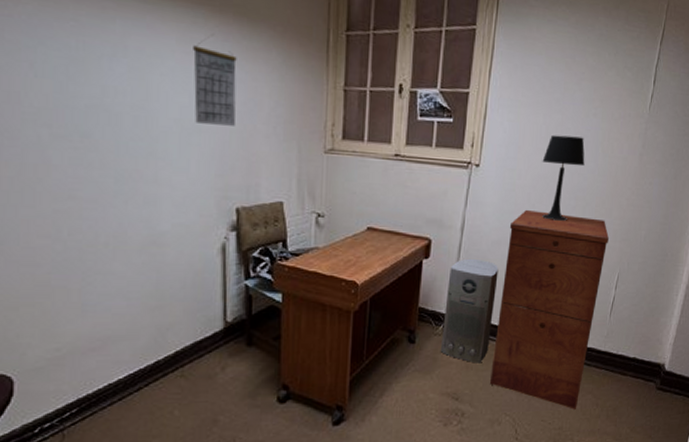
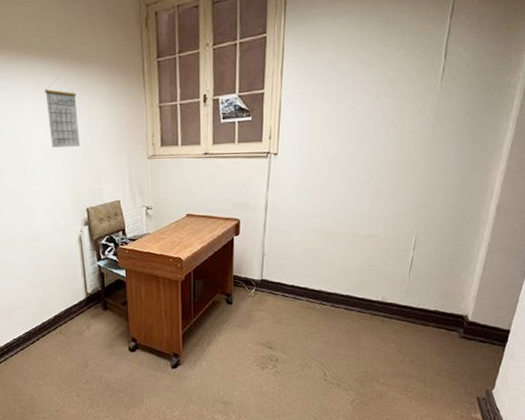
air purifier: present [440,258,499,363] -> none [254,232,300,319]
filing cabinet: present [490,209,609,409] -> none [299,187,404,356]
table lamp: present [542,135,585,221] -> none [335,117,377,195]

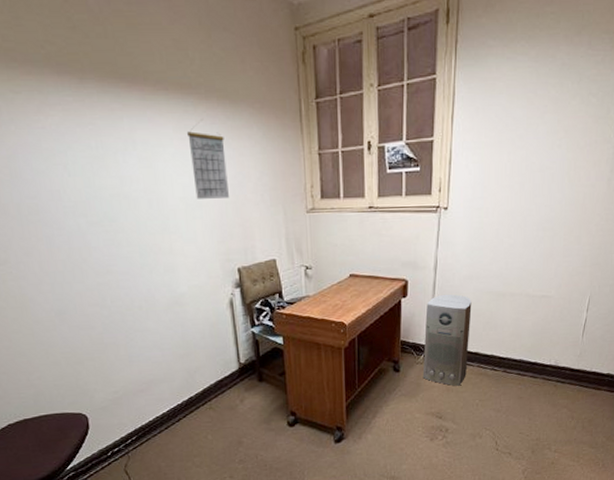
air purifier: none [254,232,300,319] -> present [422,294,472,386]

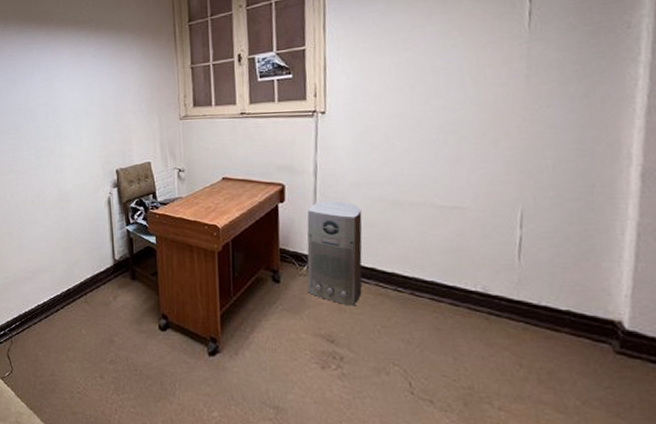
calendar: present [187,119,229,199] -> none [80,46,111,110]

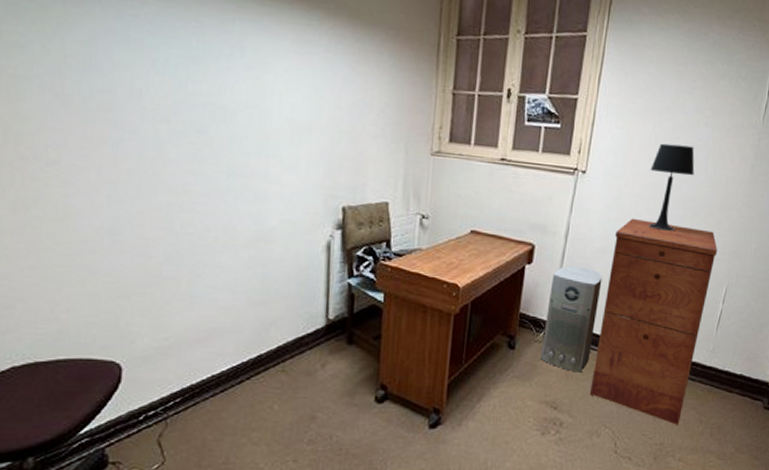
filing cabinet: none [367,149,499,367] -> present [590,218,718,425]
table lamp: none [396,70,450,158] -> present [649,143,695,231]

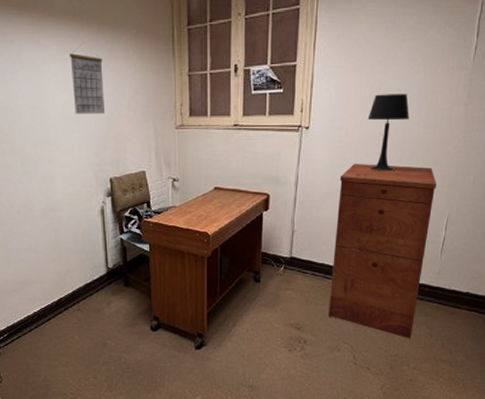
calendar: none [306,36,349,126] -> present [70,42,105,114]
air purifier: present [540,265,602,373] -> none [282,208,331,299]

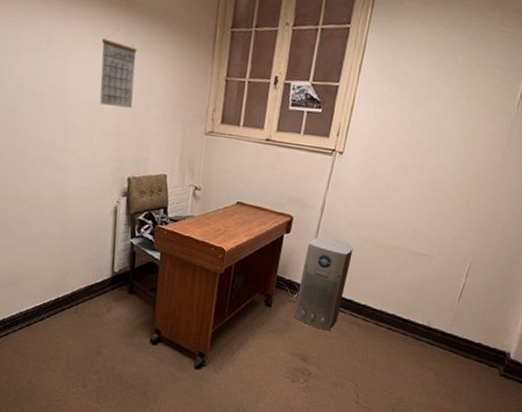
air purifier: none [282,208,331,299] -> present [293,236,354,331]
filing cabinet: present [329,163,436,339] -> none [337,196,464,384]
table lamp: present [367,94,410,171] -> none [399,128,447,209]

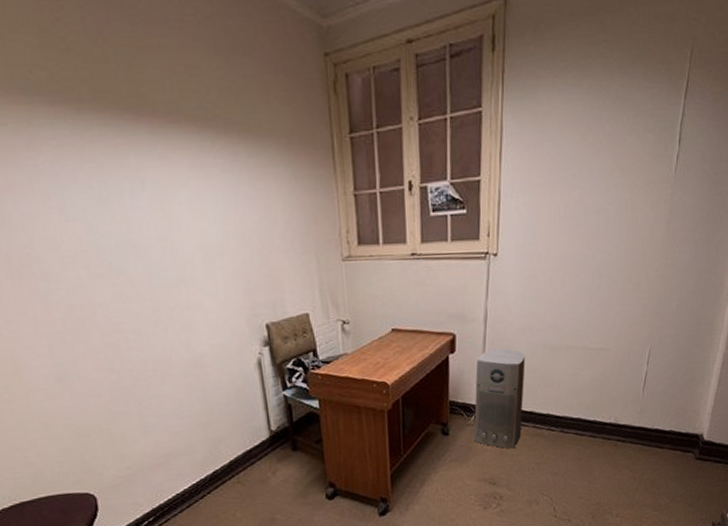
calendar: present [100,29,137,108] -> none [204,156,254,247]

